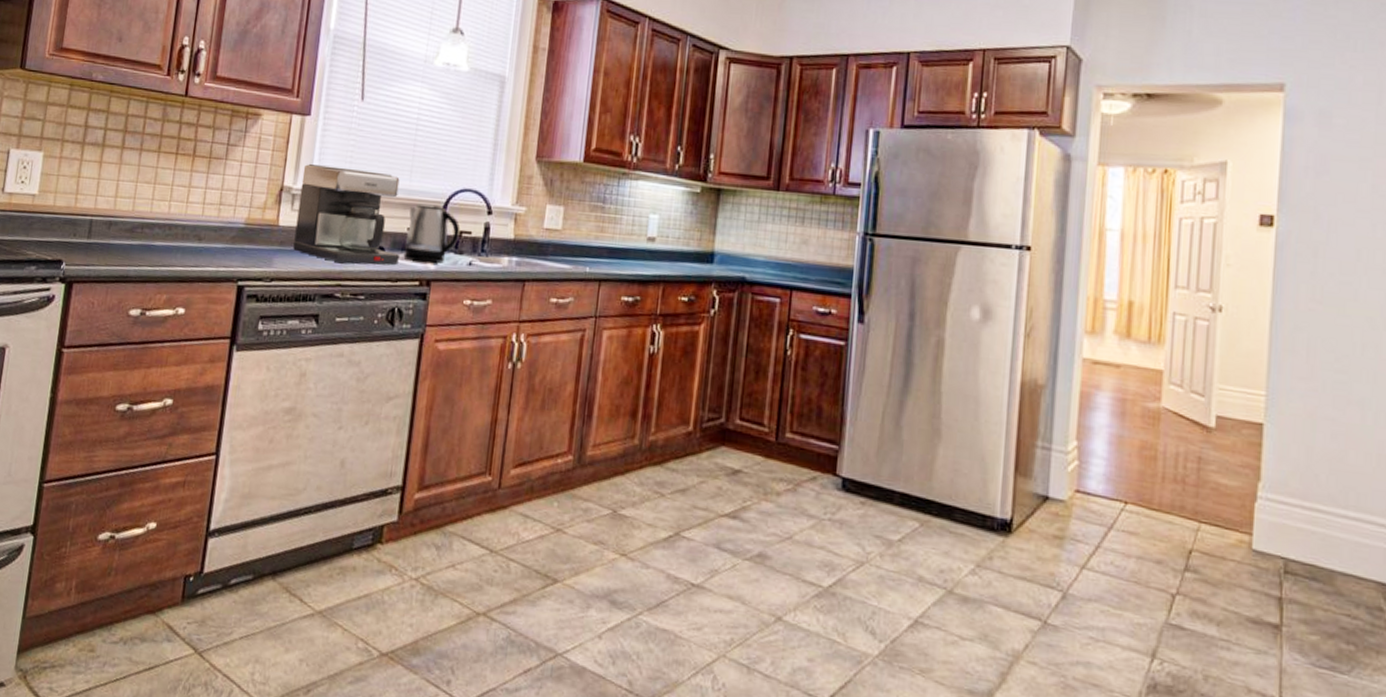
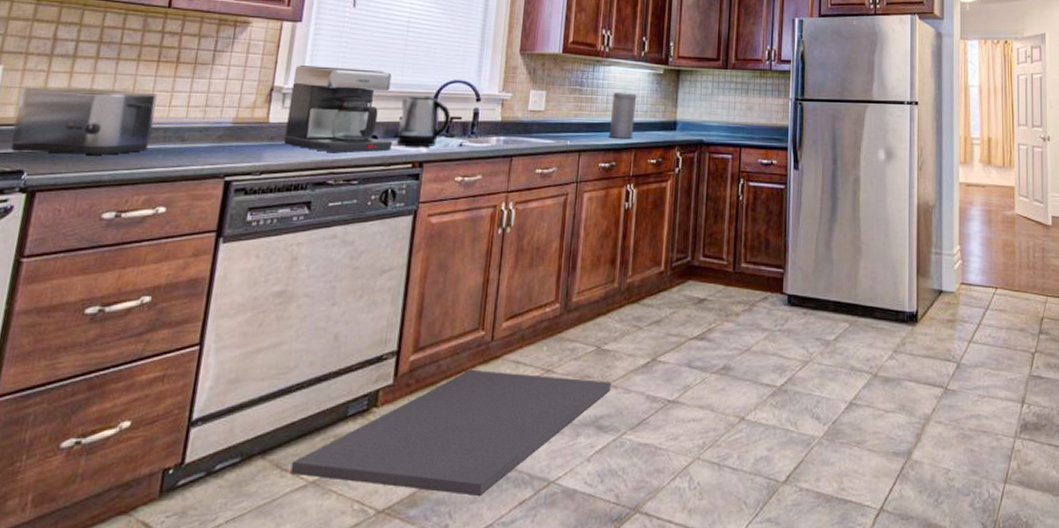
toaster: none [51,175,177,250] -> present [11,86,158,156]
door mat: none [298,516,627,656] -> present [290,369,611,496]
canister: none [633,213,668,270] -> present [609,93,637,138]

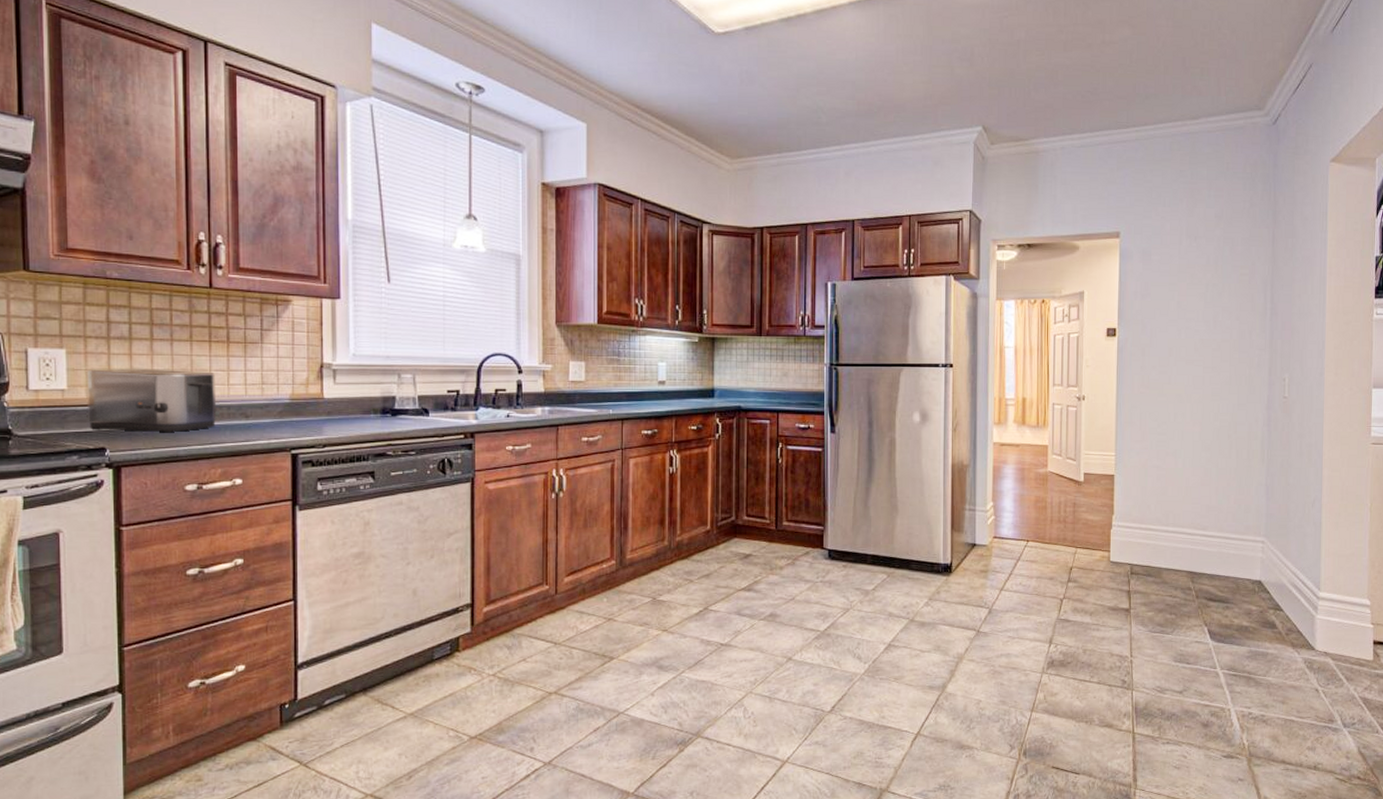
coffee maker: present [284,64,392,153] -> none [340,341,443,426]
door mat: present [290,369,611,496] -> none [390,619,668,724]
kettle: present [396,95,451,147] -> none [446,369,496,419]
canister: present [609,93,637,138] -> none [649,362,674,406]

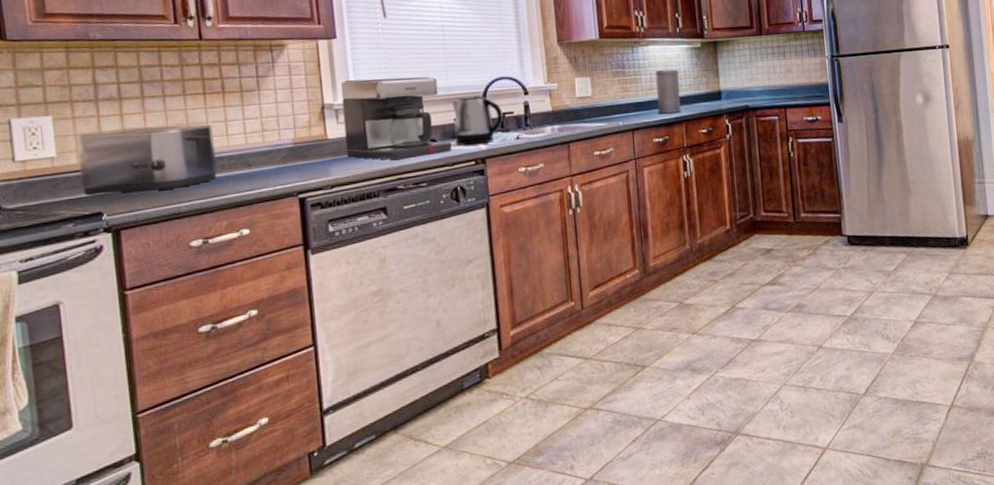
coffee maker: none [340,341,443,426] -> present [340,77,452,161]
kettle: none [446,369,496,419] -> present [451,95,503,146]
canister: none [649,362,674,406] -> present [655,69,682,114]

